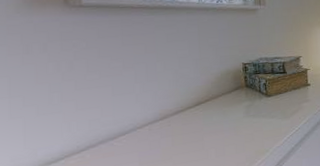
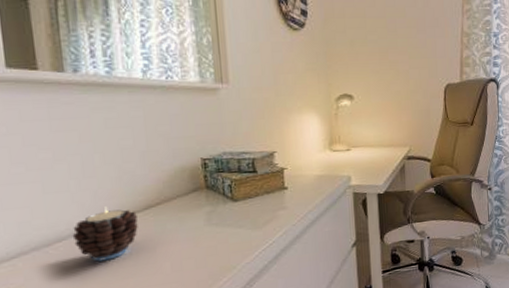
candle: none [134,104,190,151] -> present [72,207,138,262]

